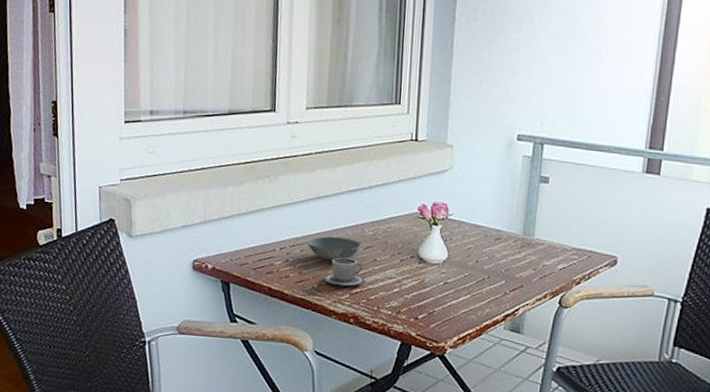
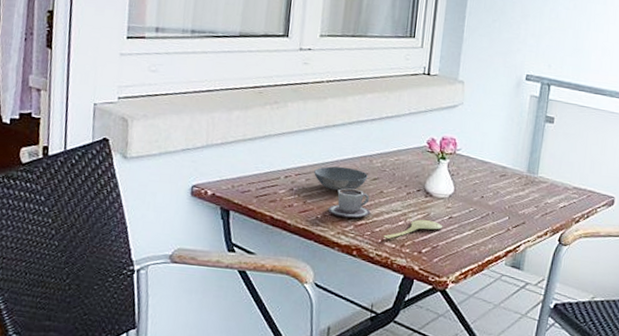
spoon: none [379,286,437,307] -> present [383,219,442,240]

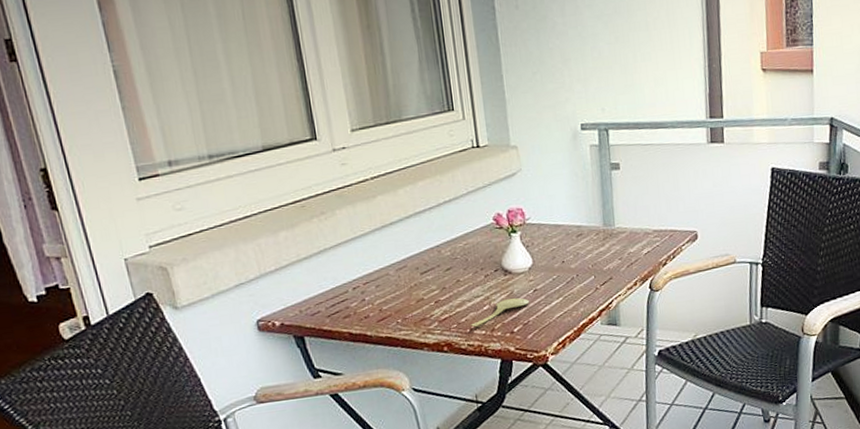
bowl: present [314,166,368,191] -> none [382,263,440,291]
cup: present [328,188,371,218] -> none [406,284,452,316]

